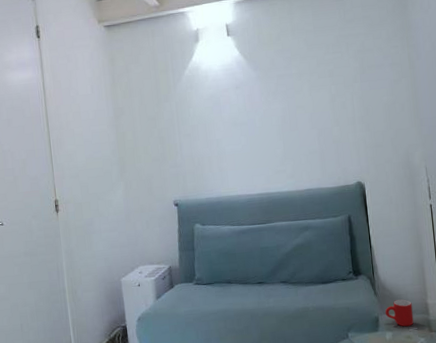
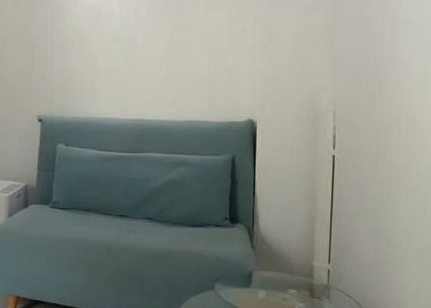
mug: present [385,299,414,327] -> none [261,256,294,288]

